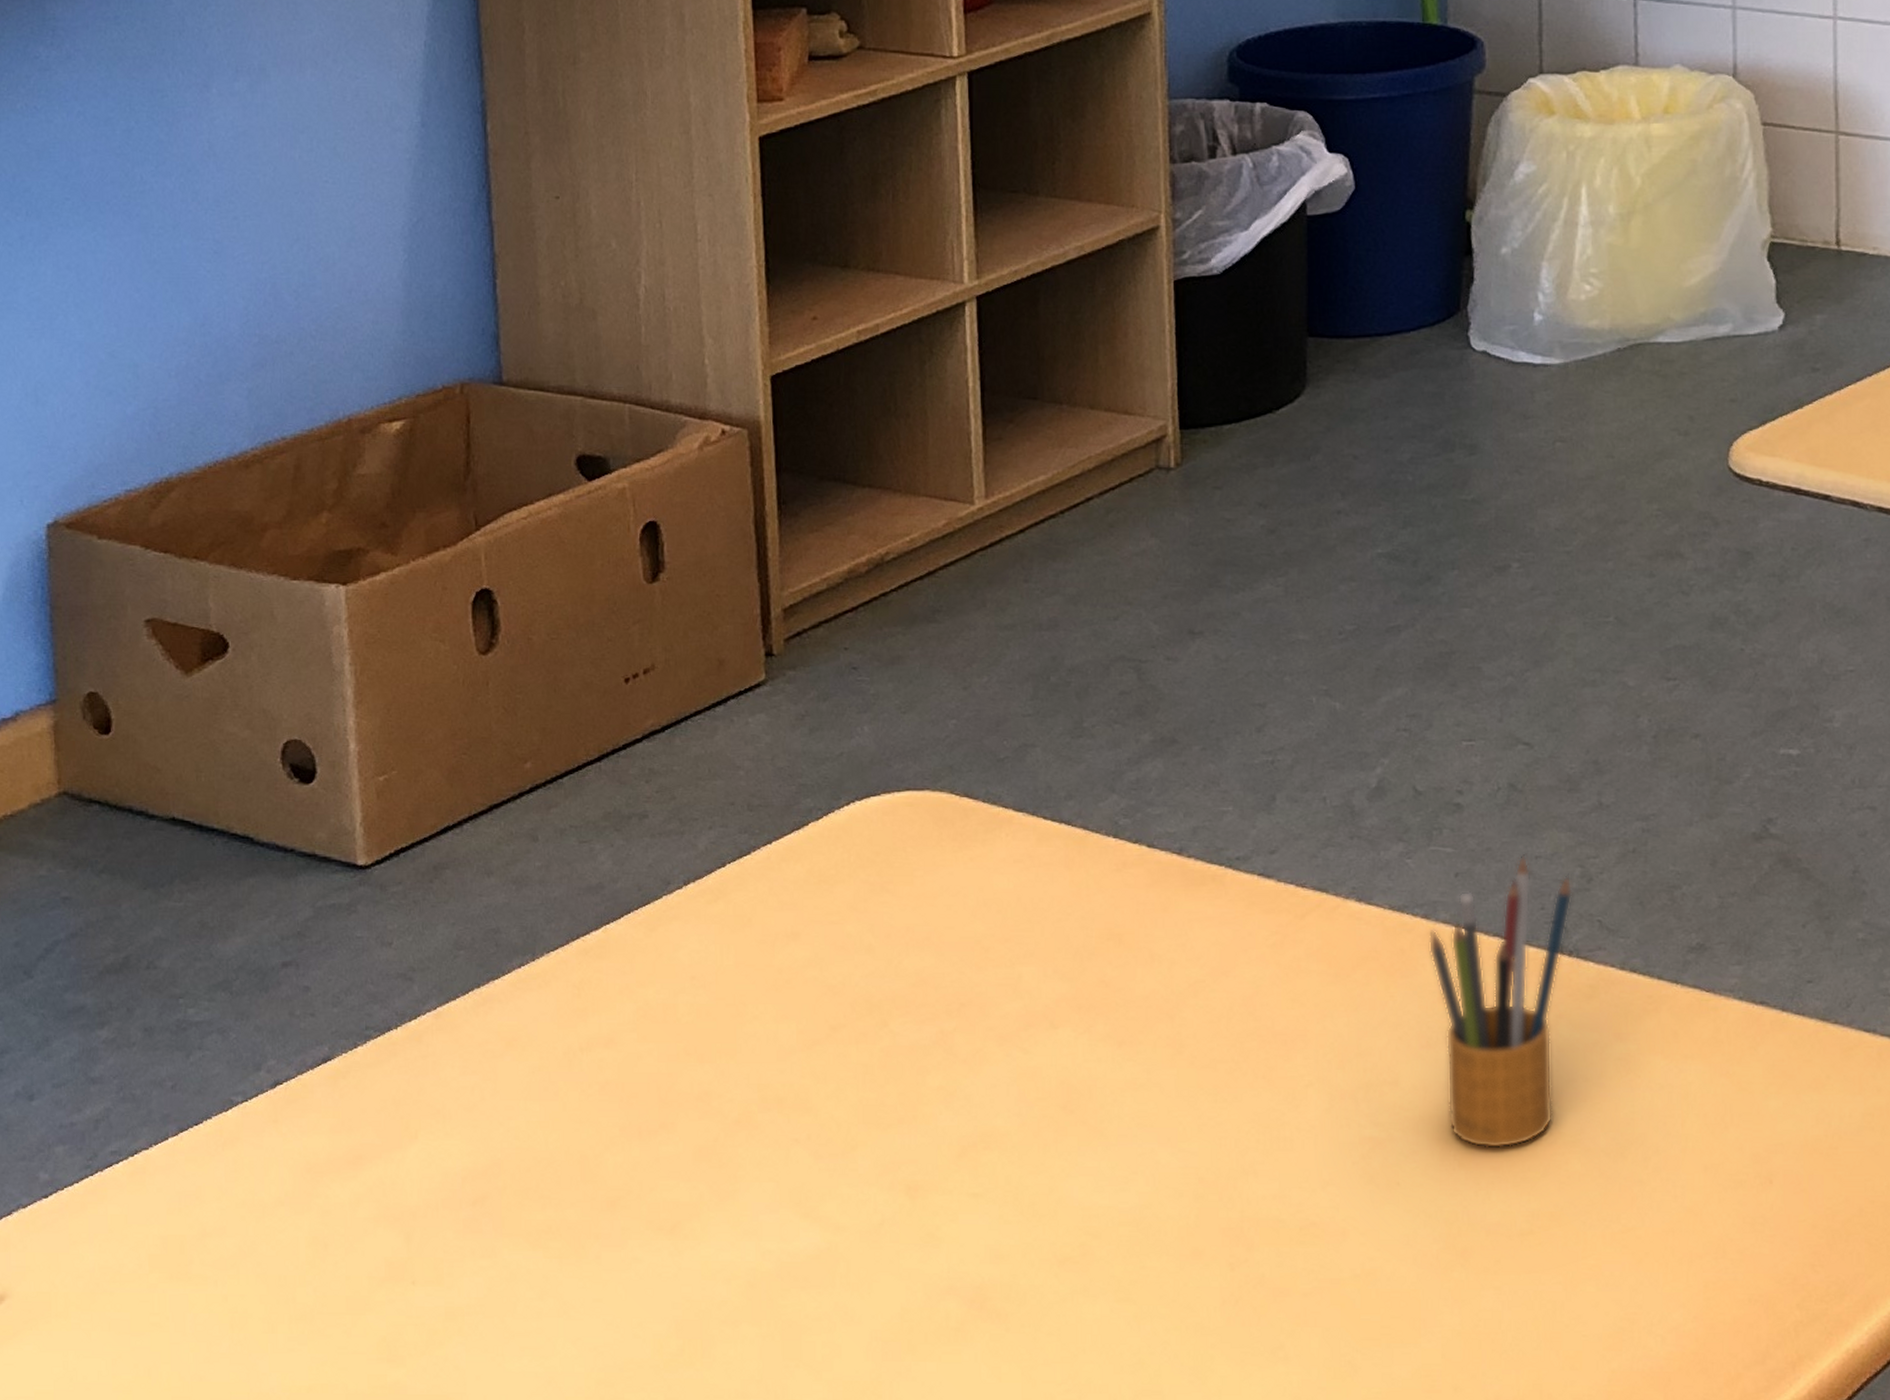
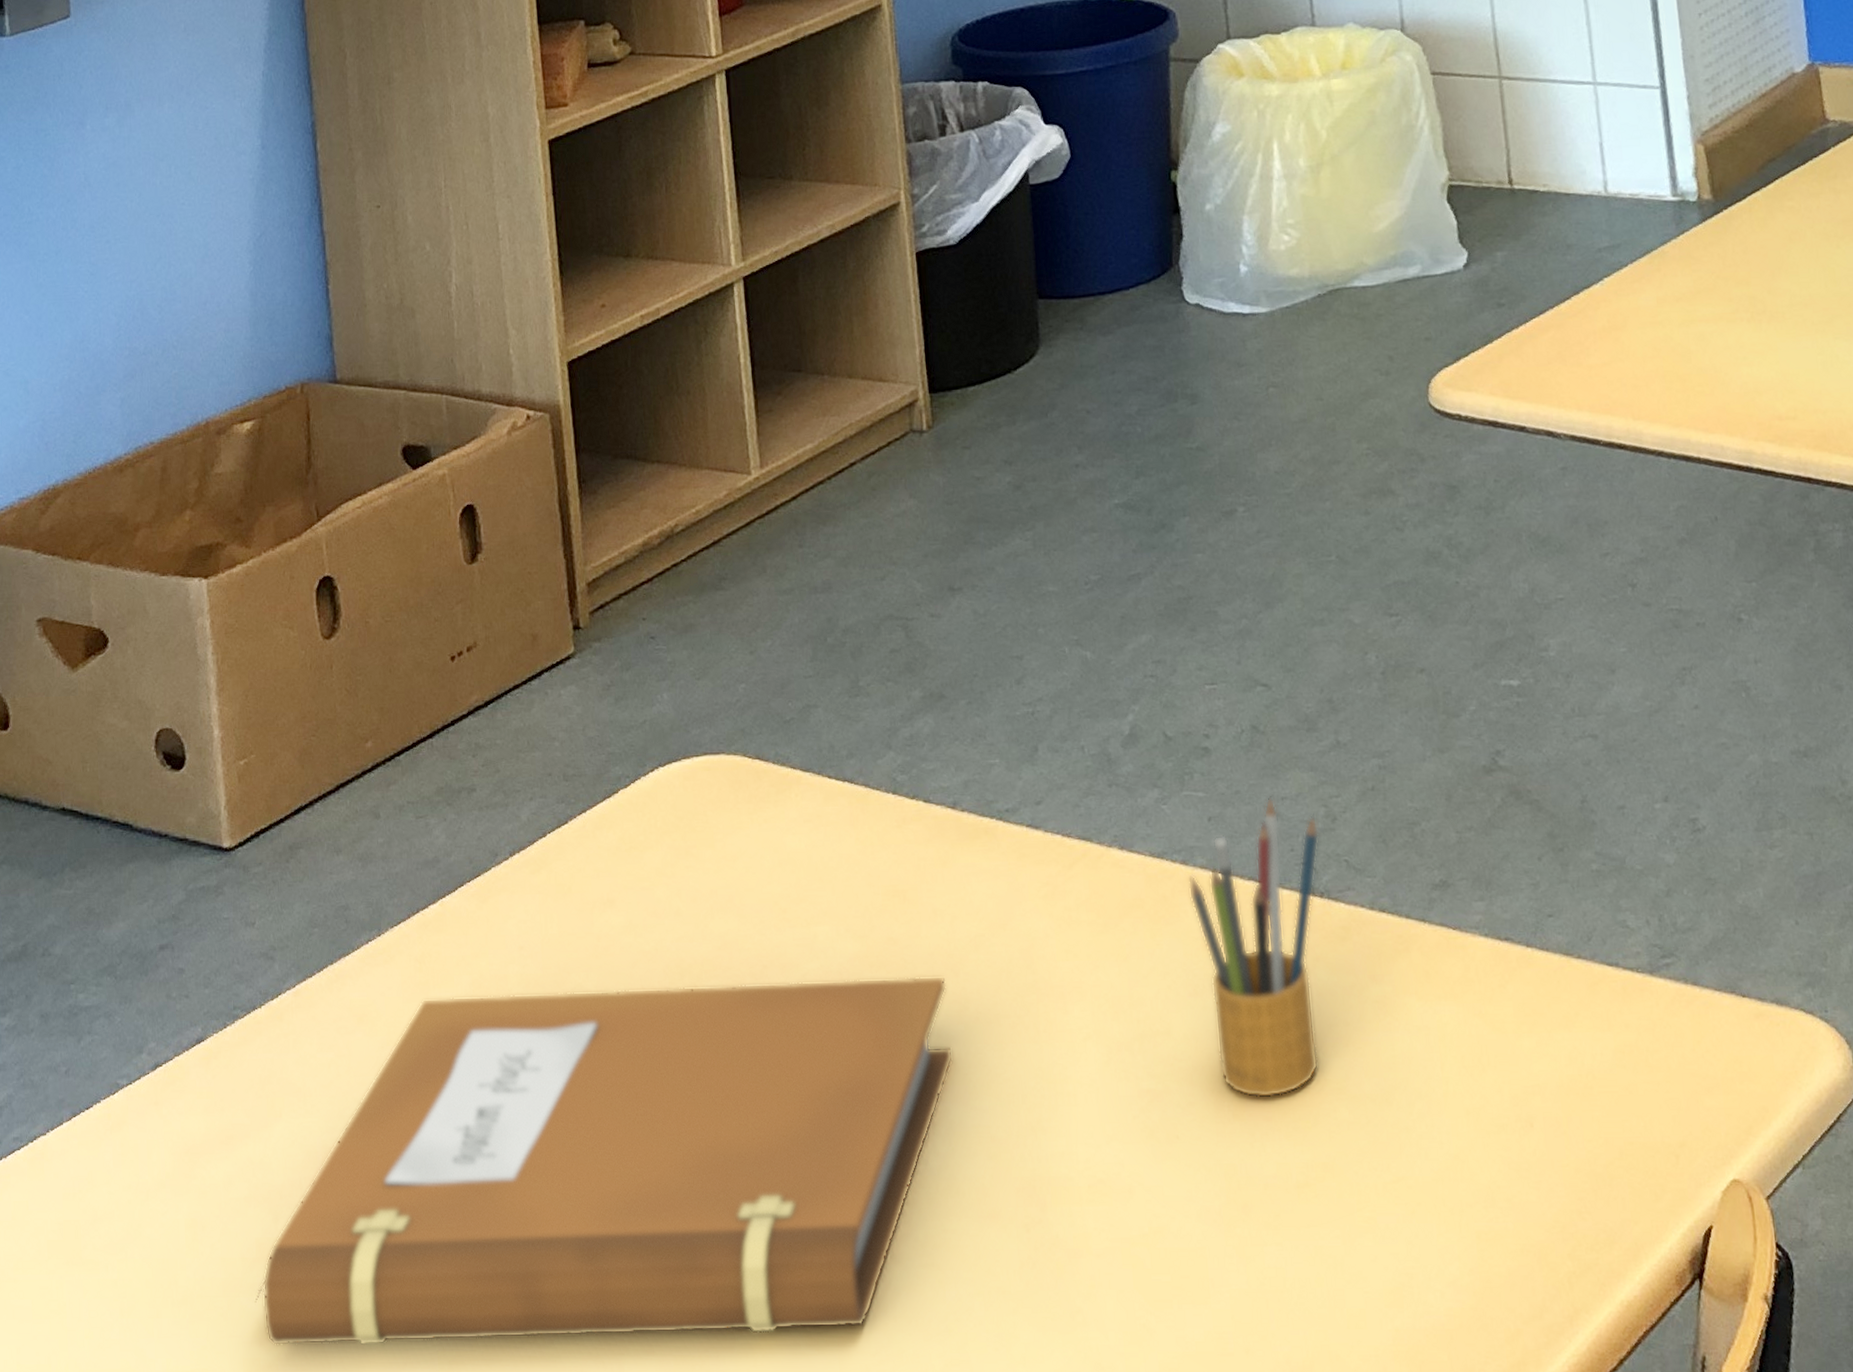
notebook: none [382,1019,1163,1365] -> present [254,975,954,1346]

